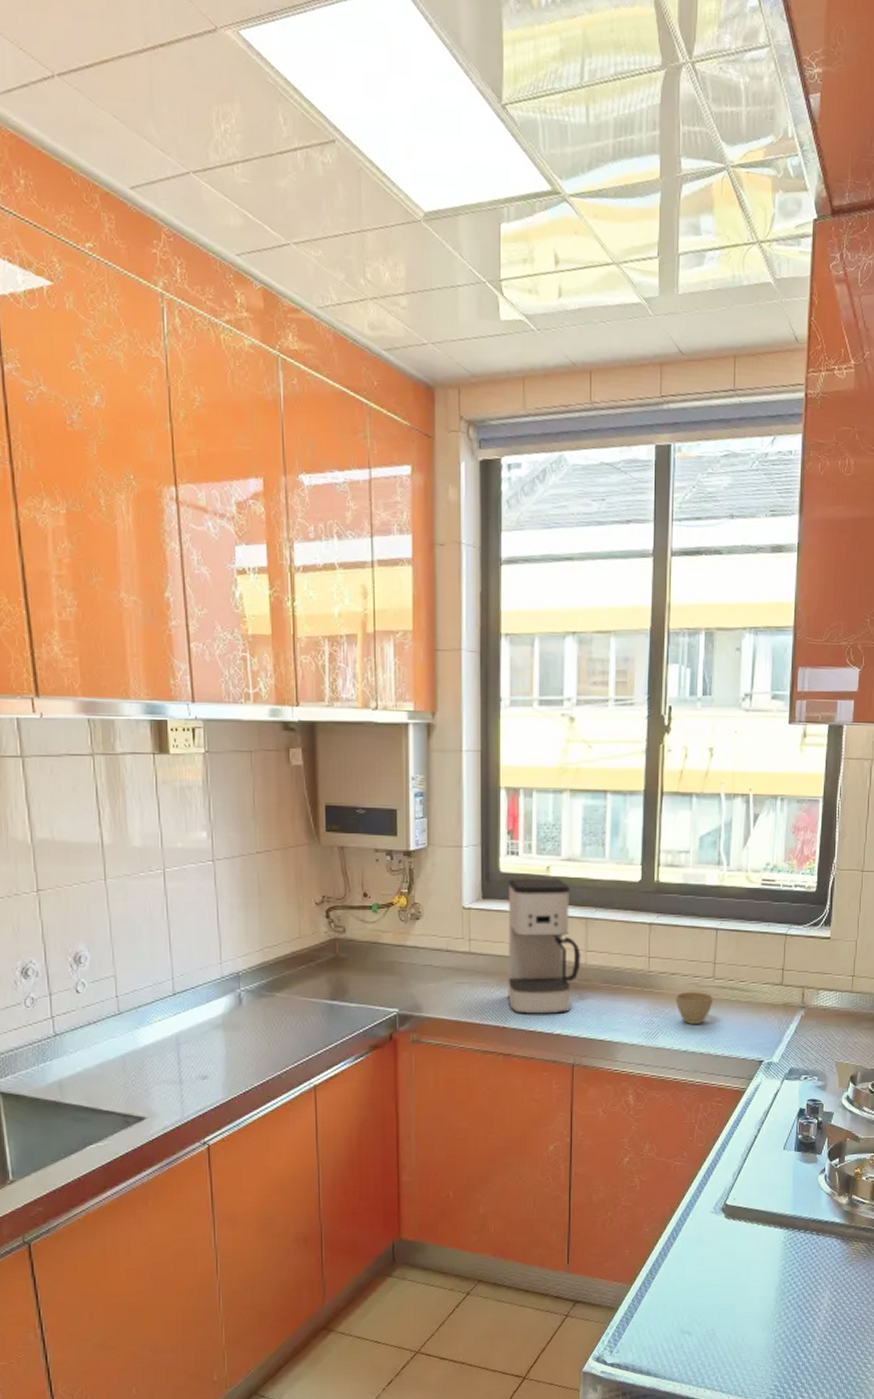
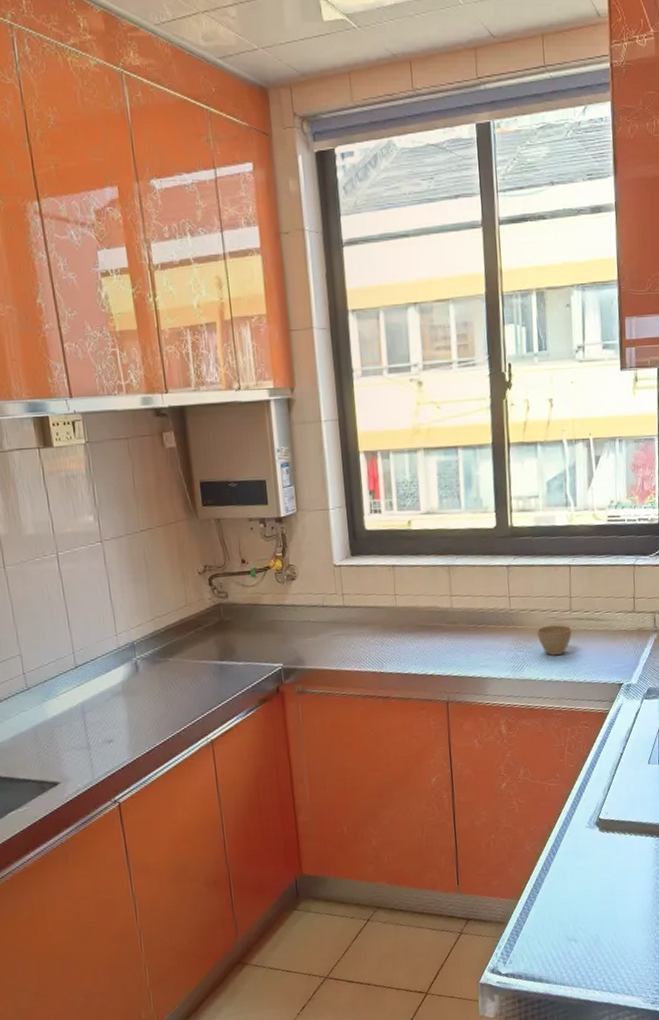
coffee maker: present [508,878,581,1014] -> none [373,530,447,659]

